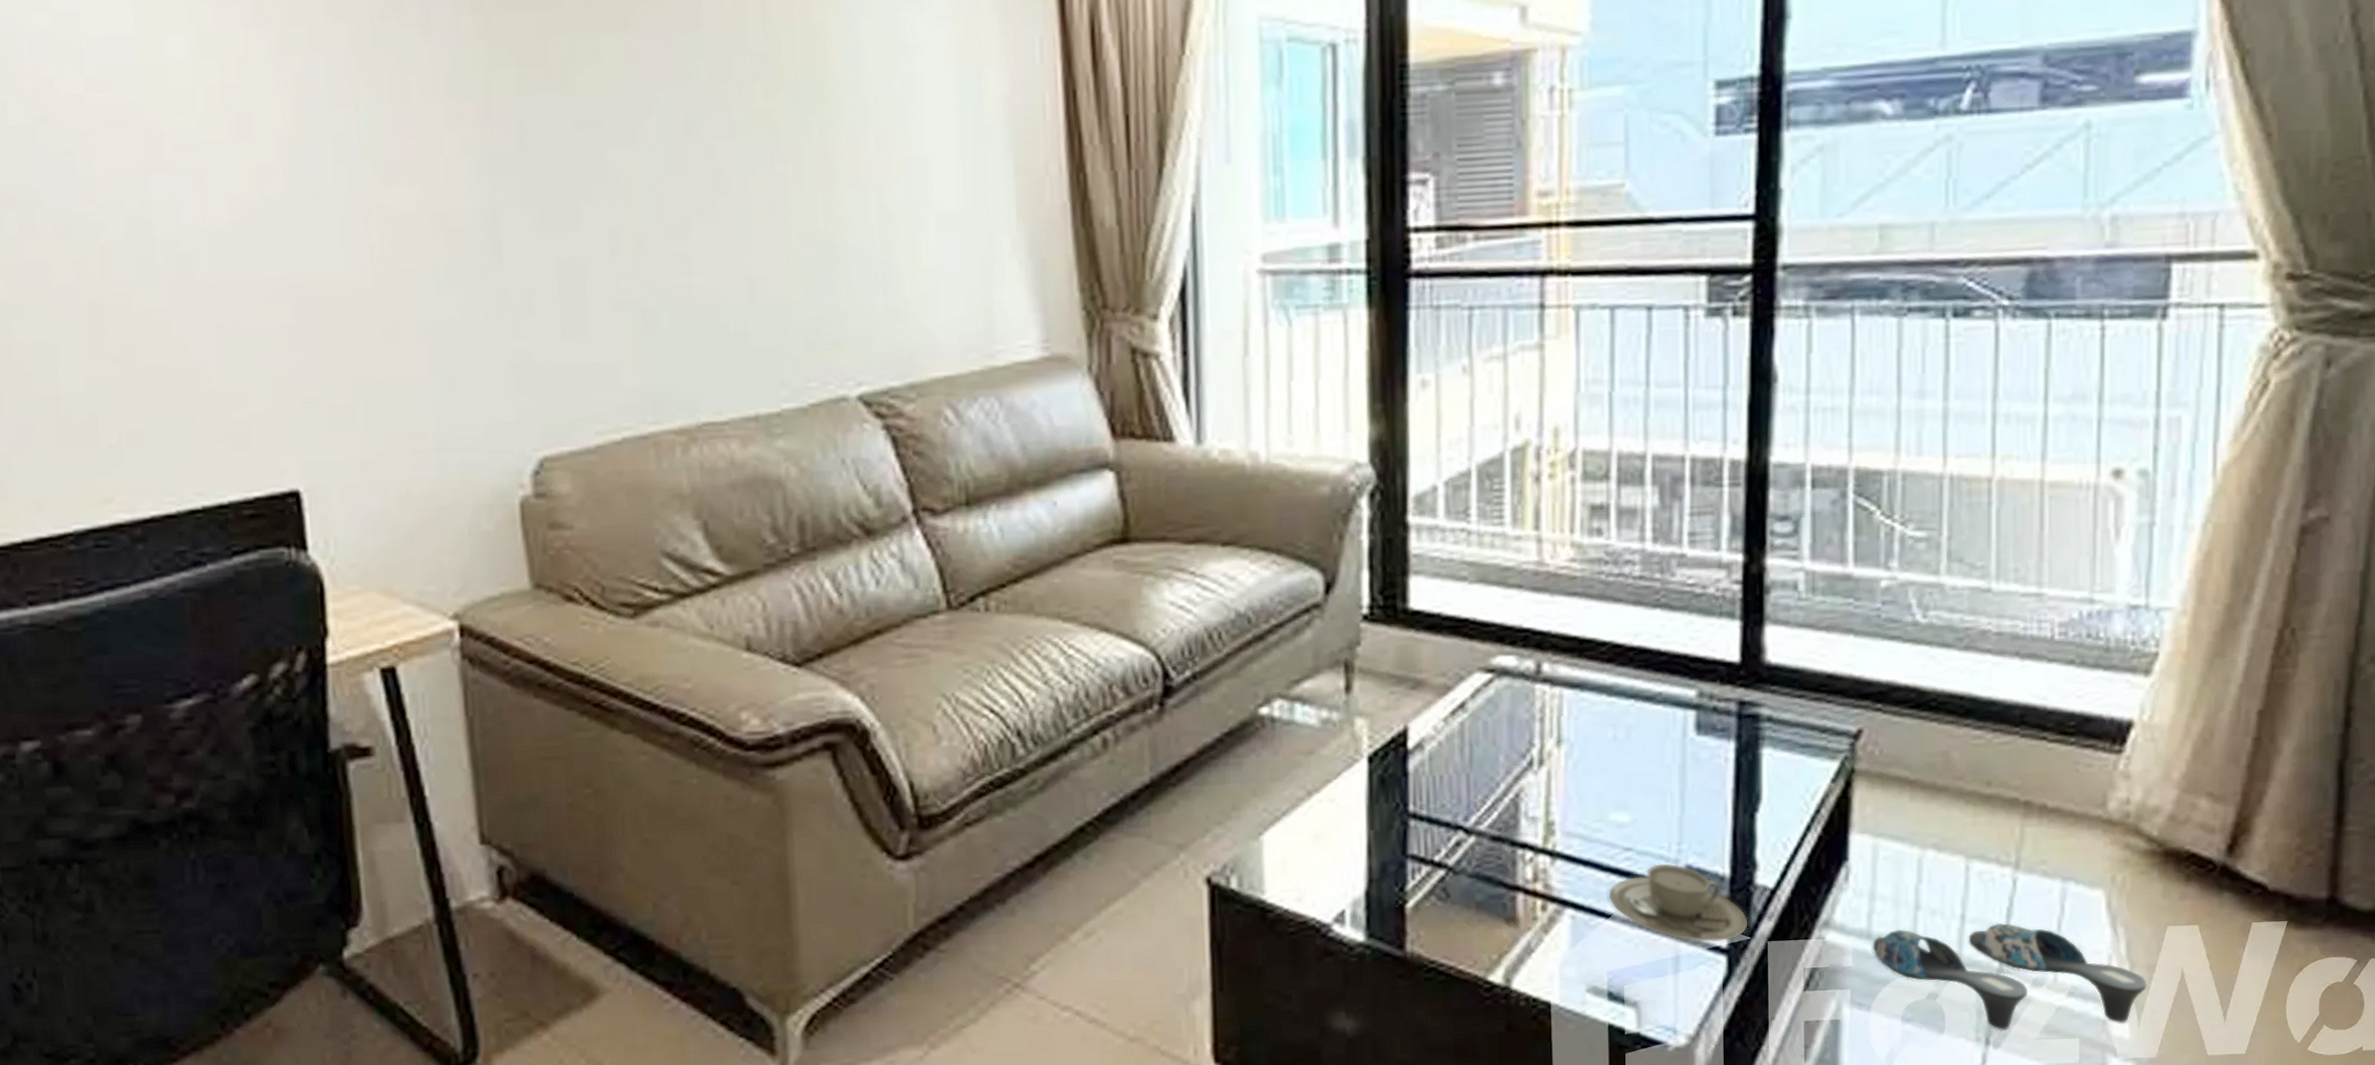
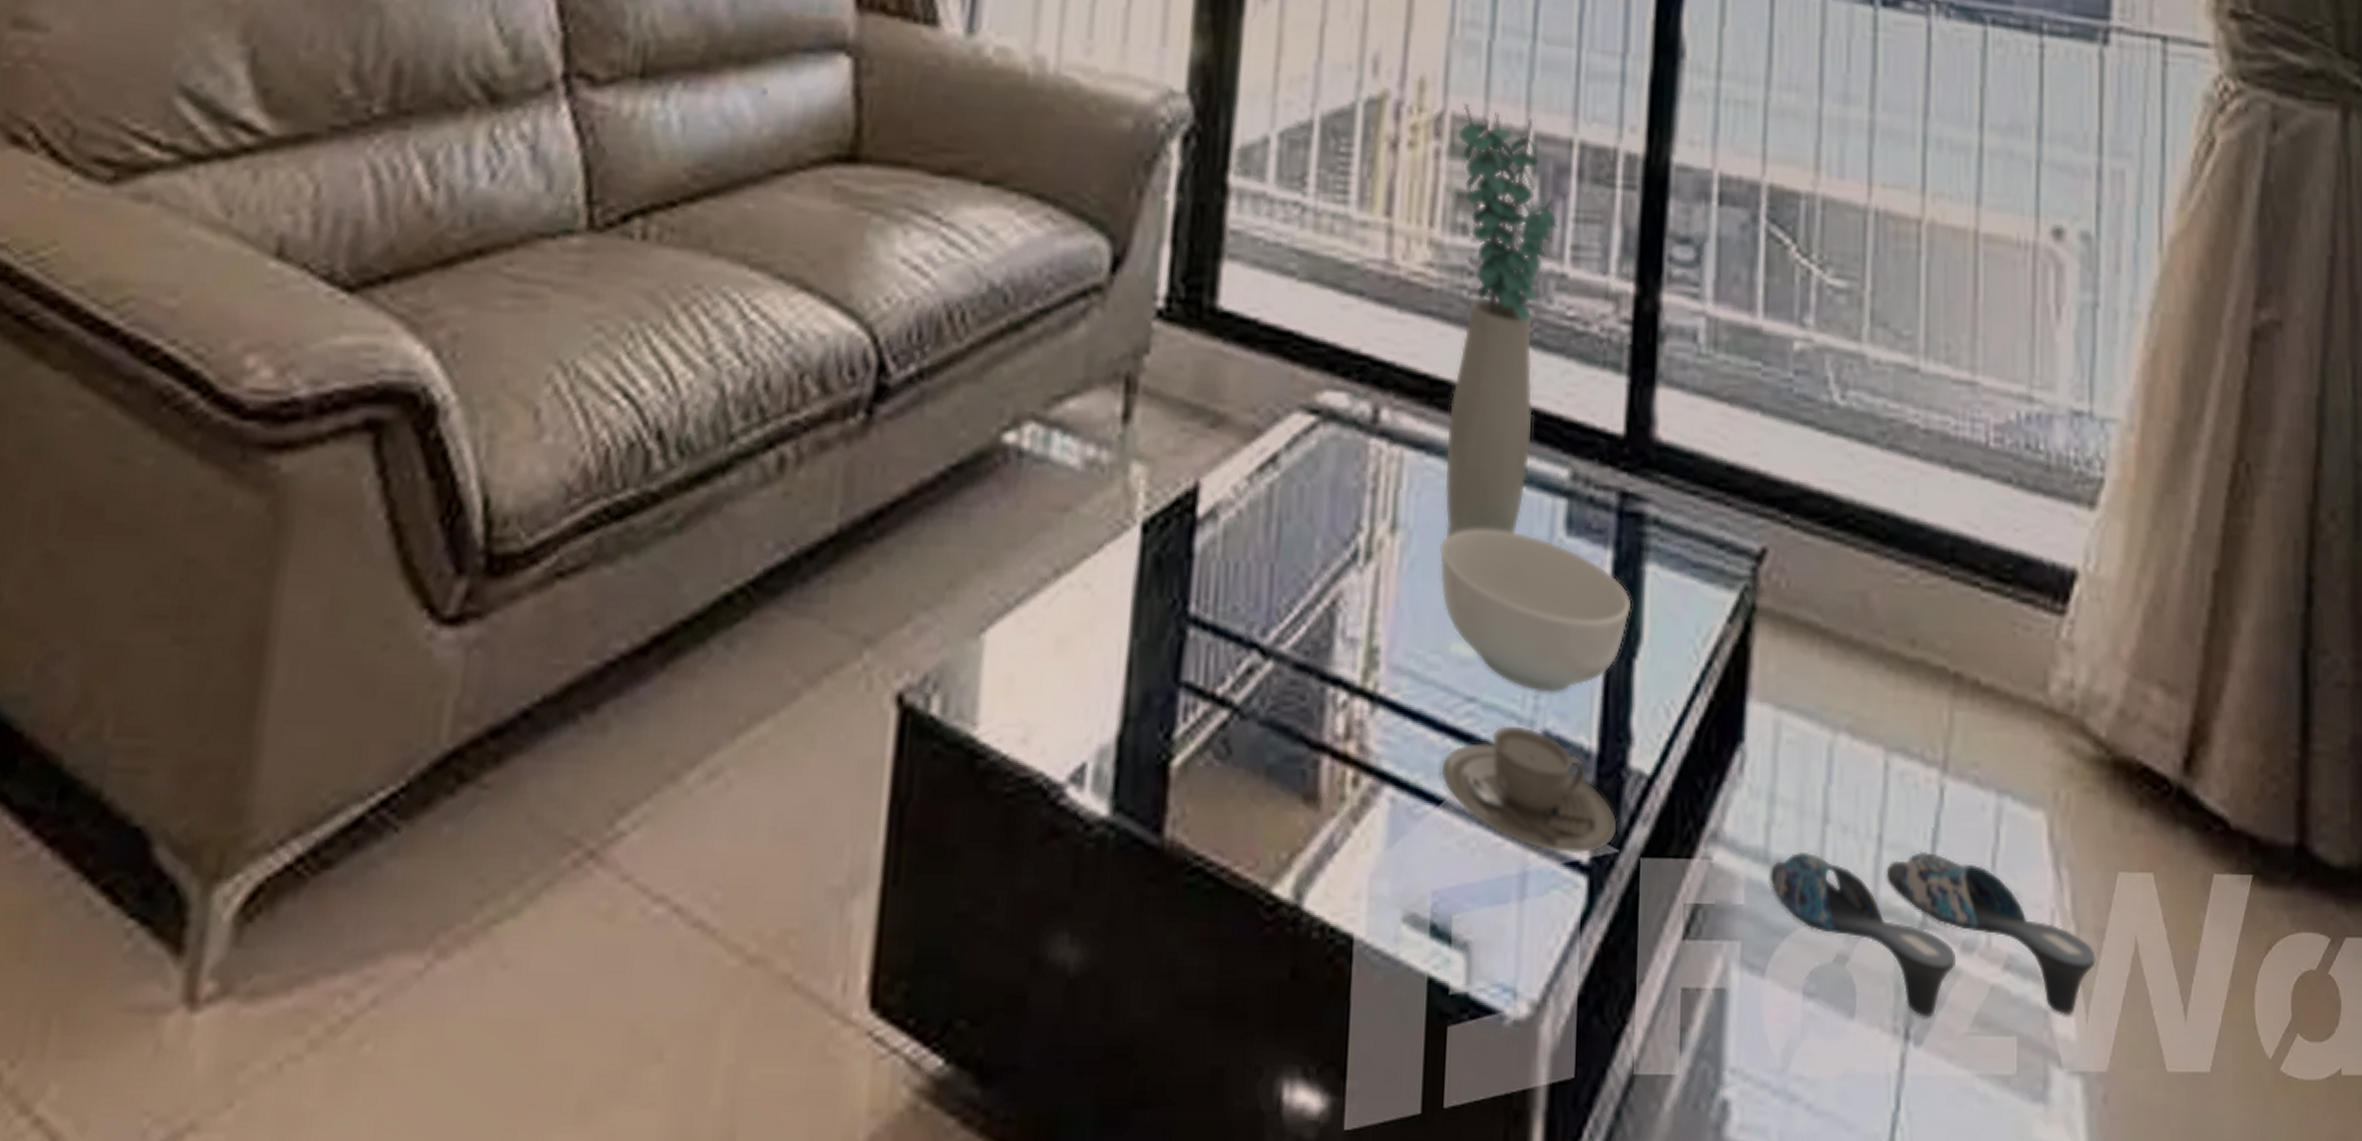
vase: none [1588,441,1677,746] -> present [1444,103,1559,539]
bowl: none [1596,736,1752,841] -> present [1440,528,1632,693]

